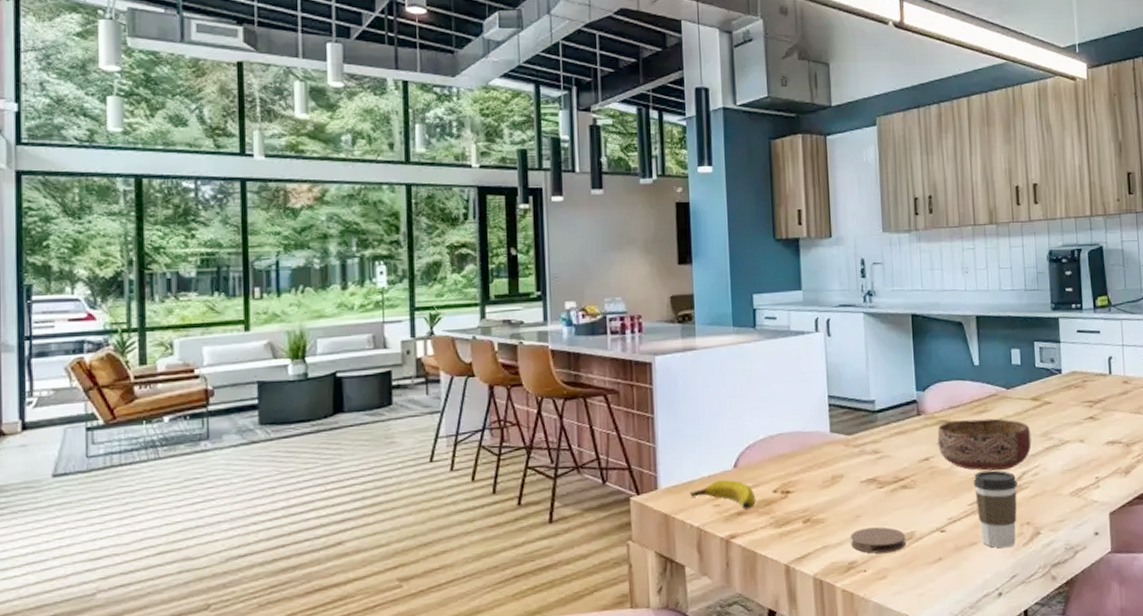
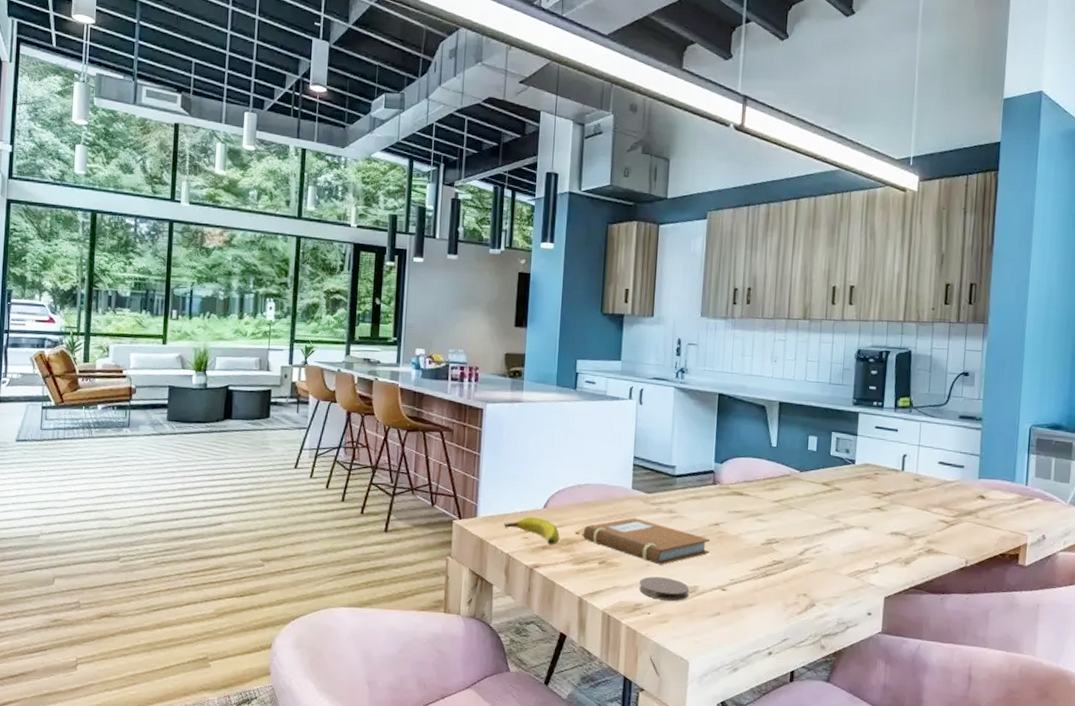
notebook: none [781,464,922,514] -> present [583,518,710,565]
bowl: present [937,418,1032,471] -> none [728,493,818,544]
coffee cup: present [973,470,1018,548] -> none [757,542,799,614]

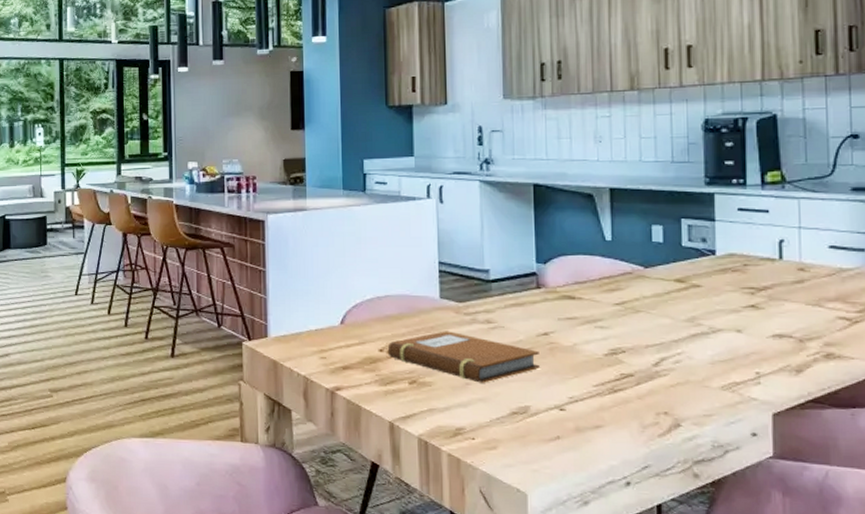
banana: present [503,517,560,545] -> none [297,335,362,365]
coaster: present [639,576,690,601] -> none [459,396,520,424]

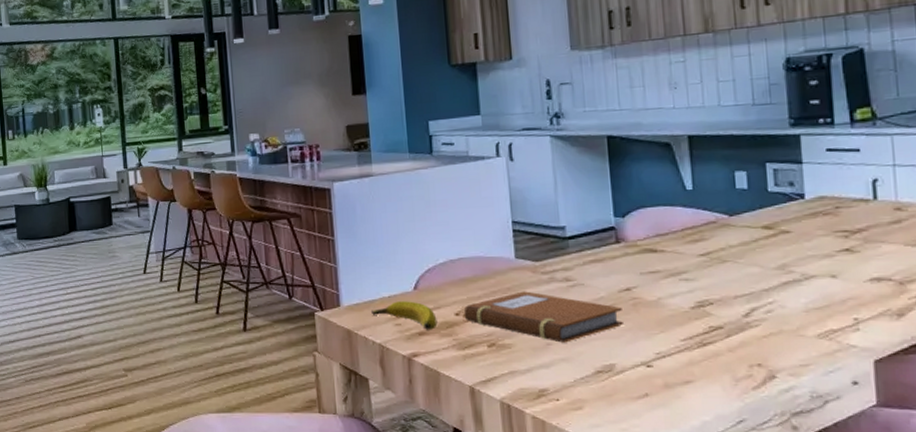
banana: none [297,335,362,365] -> present [370,301,438,330]

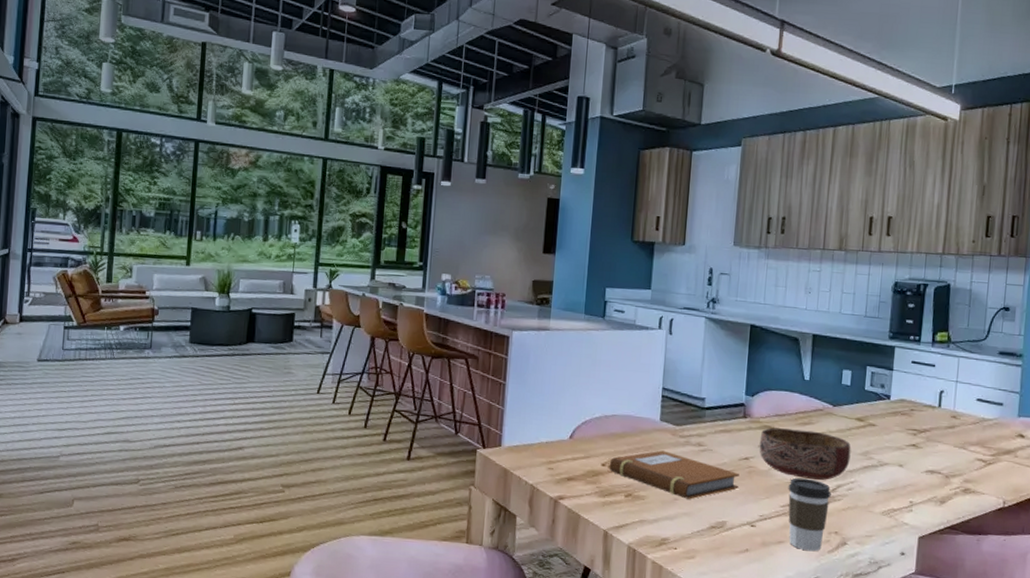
banana: present [370,301,438,330] -> none [528,447,586,477]
bowl: none [641,248,763,305] -> present [759,428,851,480]
coffee cup: none [686,304,745,390] -> present [788,478,831,552]

